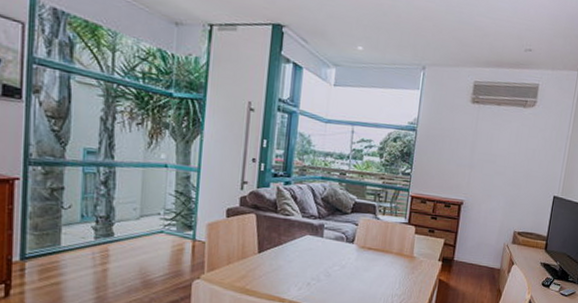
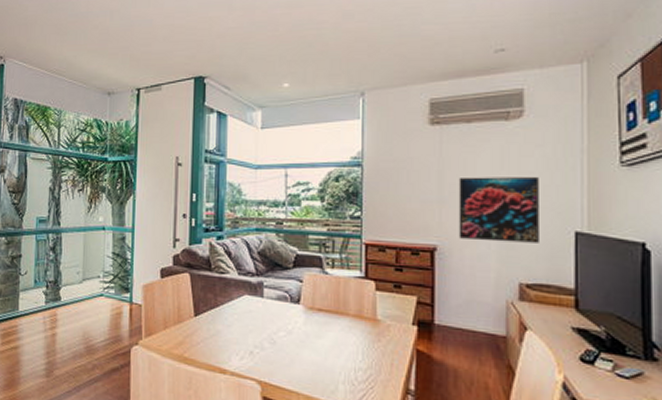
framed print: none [479,149,538,203] -> present [459,177,539,243]

